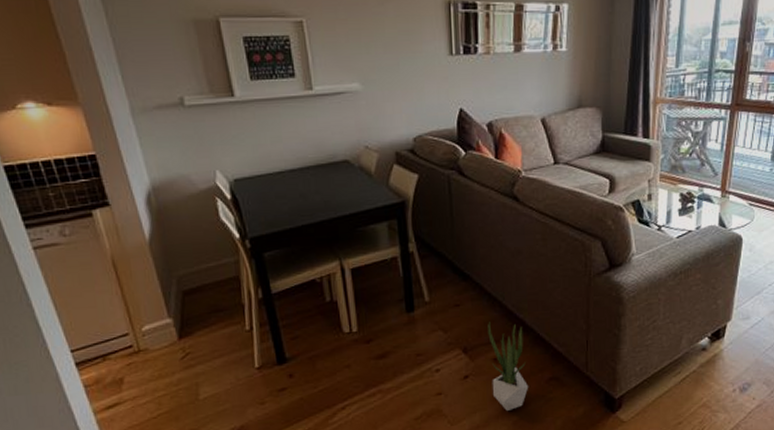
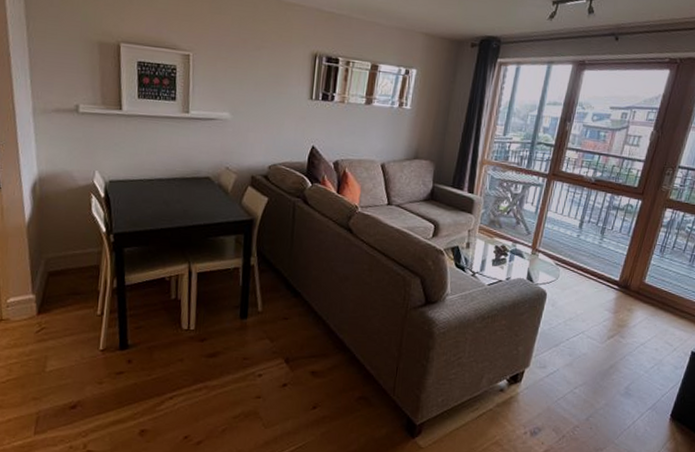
potted plant: present [488,322,529,411] -> none [306,338,341,422]

